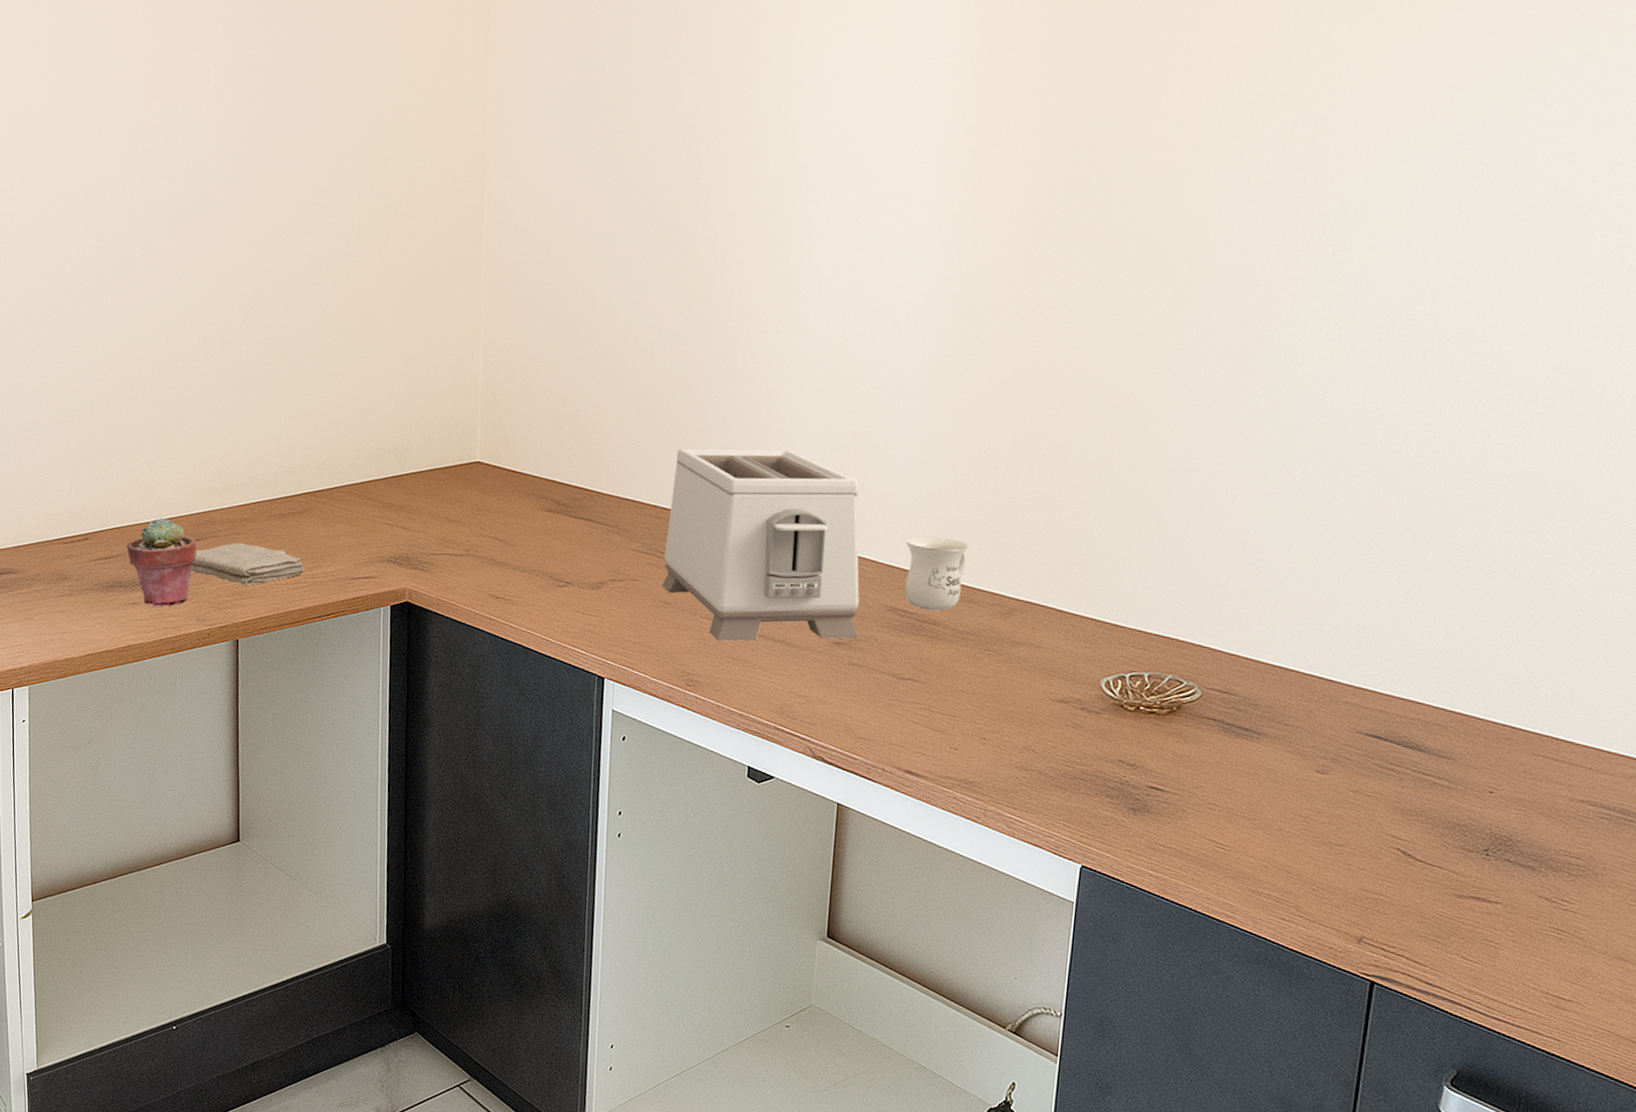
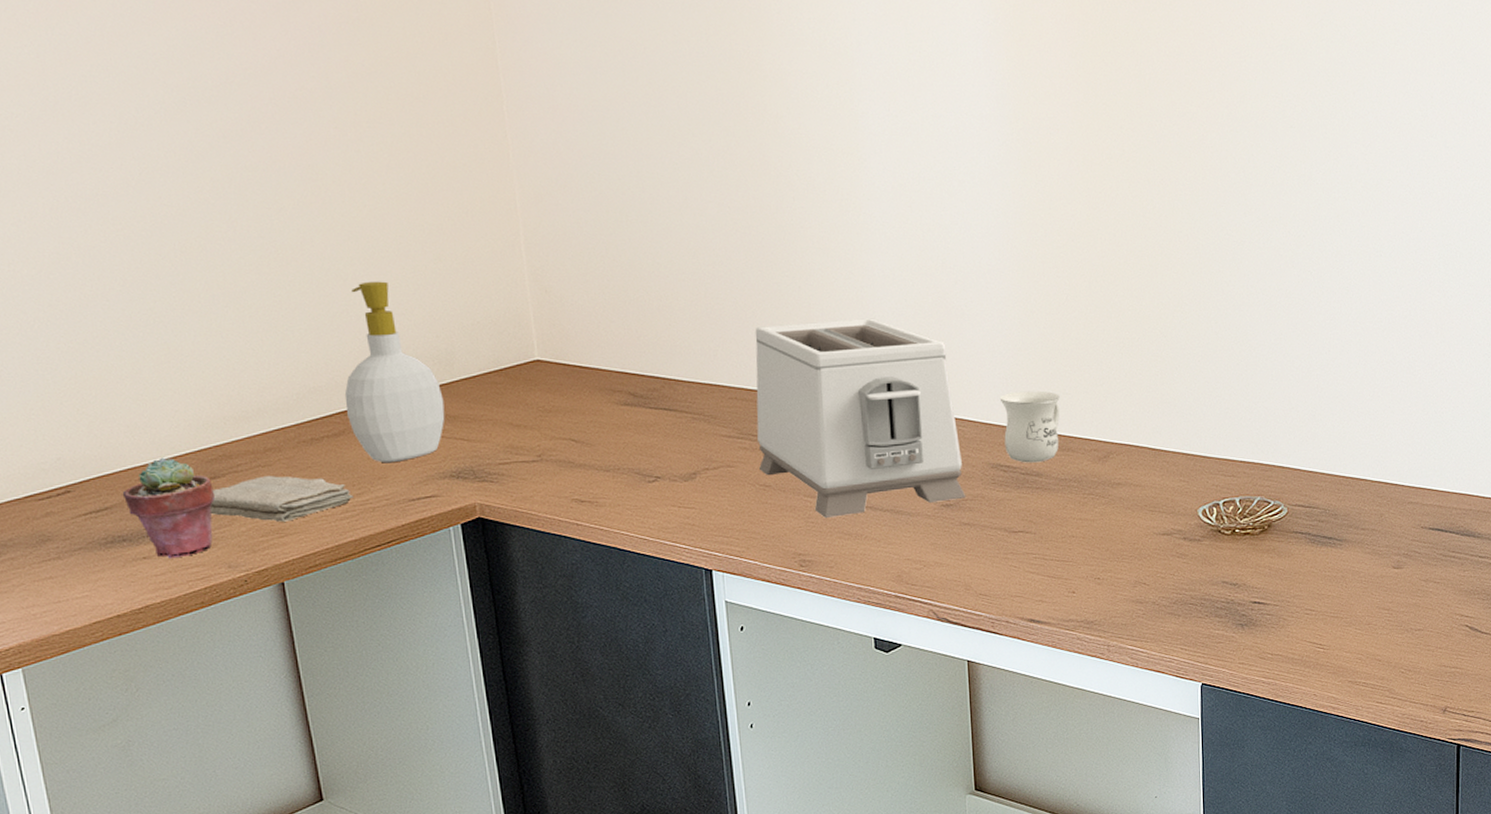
soap bottle: none [312,378,393,543] -> present [344,281,445,463]

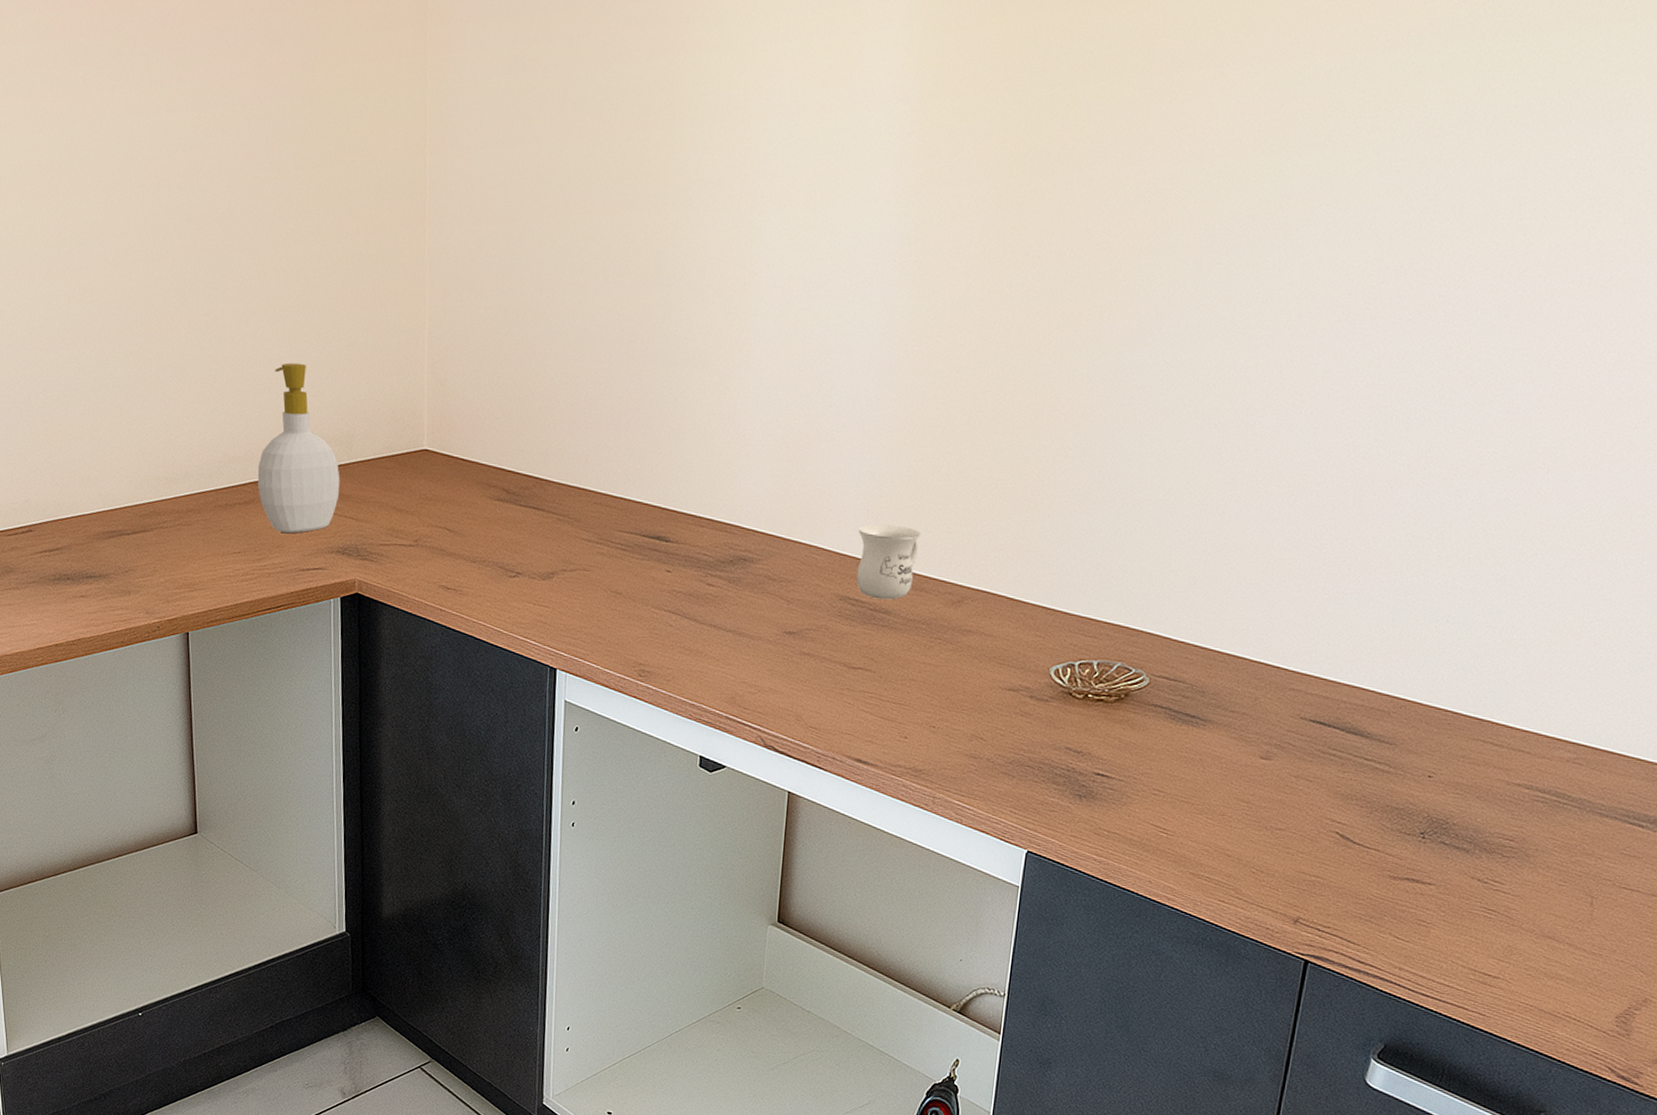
potted succulent: present [122,457,216,559] -> none [71,508,143,600]
washcloth: present [209,476,354,522] -> none [137,534,254,578]
toaster: present [755,318,966,519] -> none [613,434,811,632]

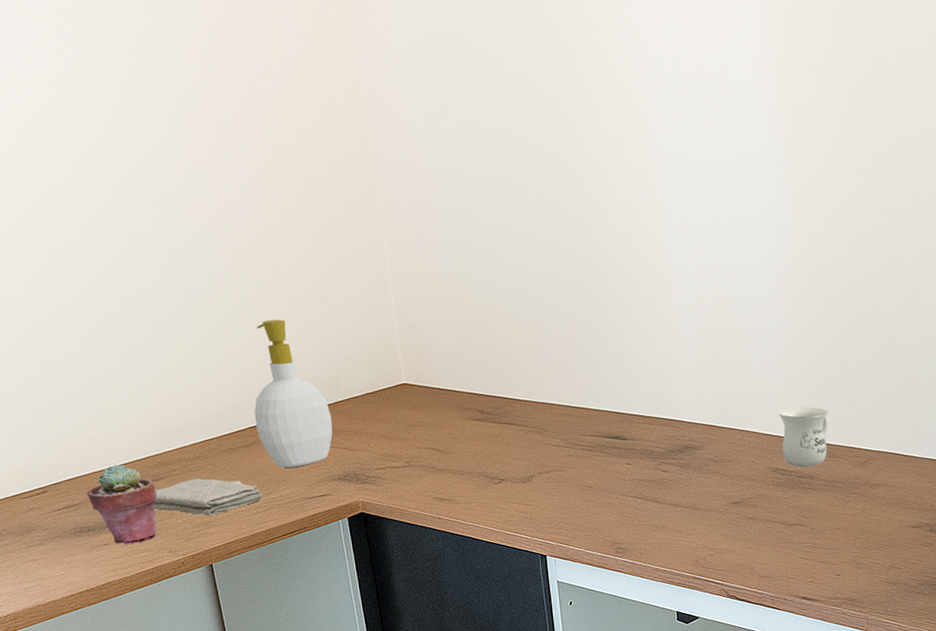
potted succulent: none [71,508,143,600] -> present [86,464,158,545]
washcloth: none [137,534,254,578] -> present [153,479,264,516]

